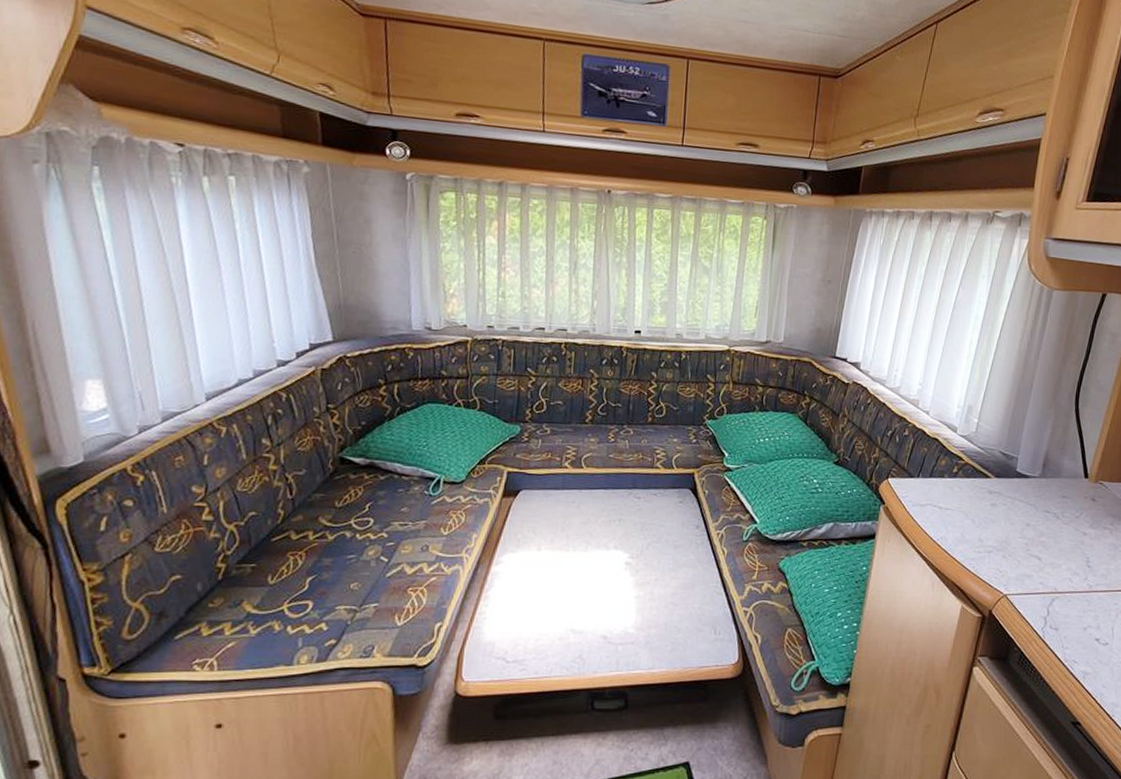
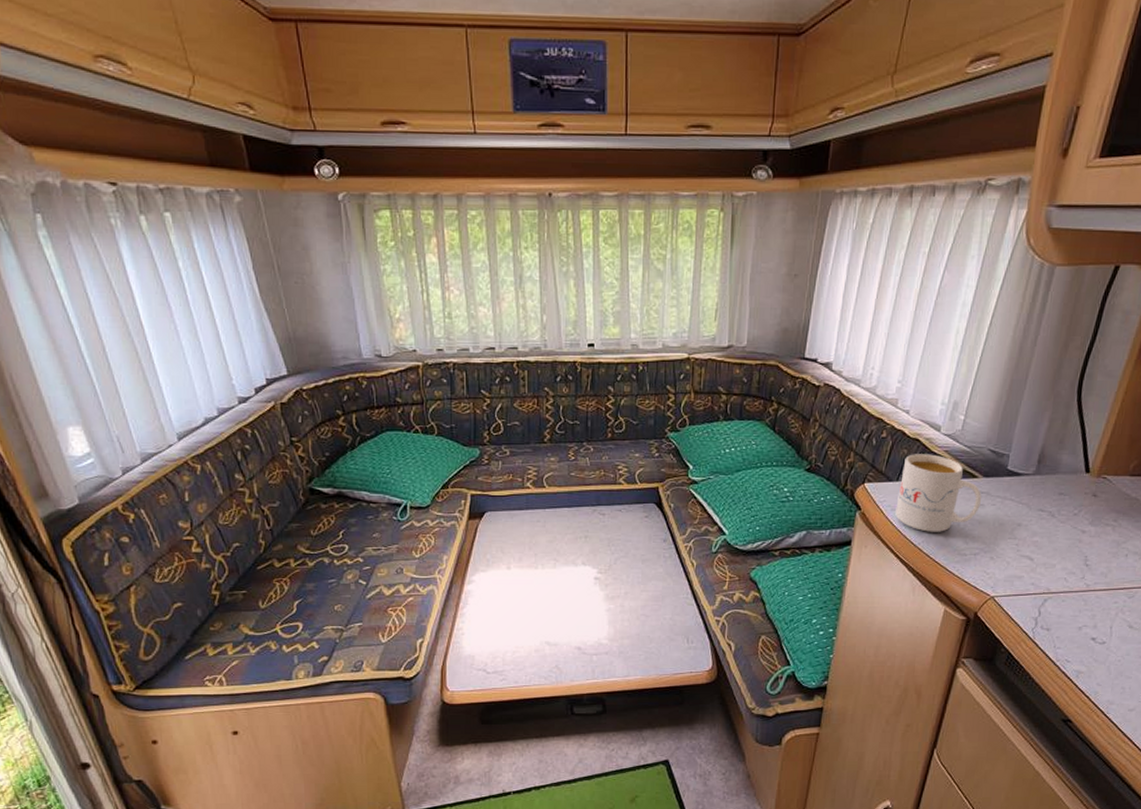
mug: none [916,452,994,529] -> present [895,454,981,532]

